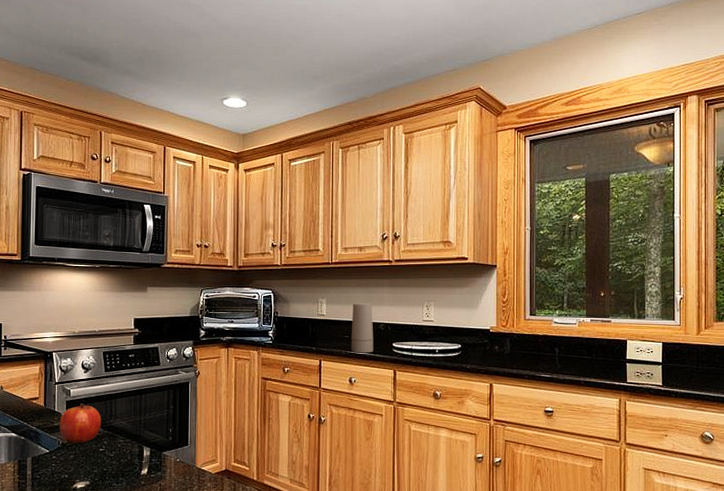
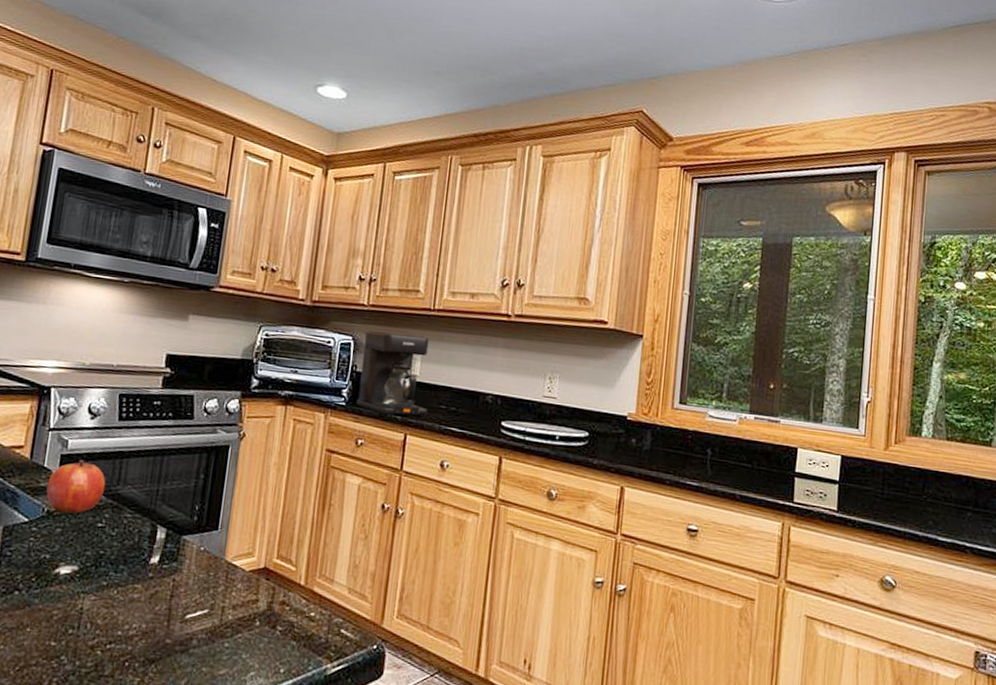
coffee maker: none [280,284,335,348] -> present [356,330,429,417]
canister: present [351,303,374,353] -> none [447,364,480,431]

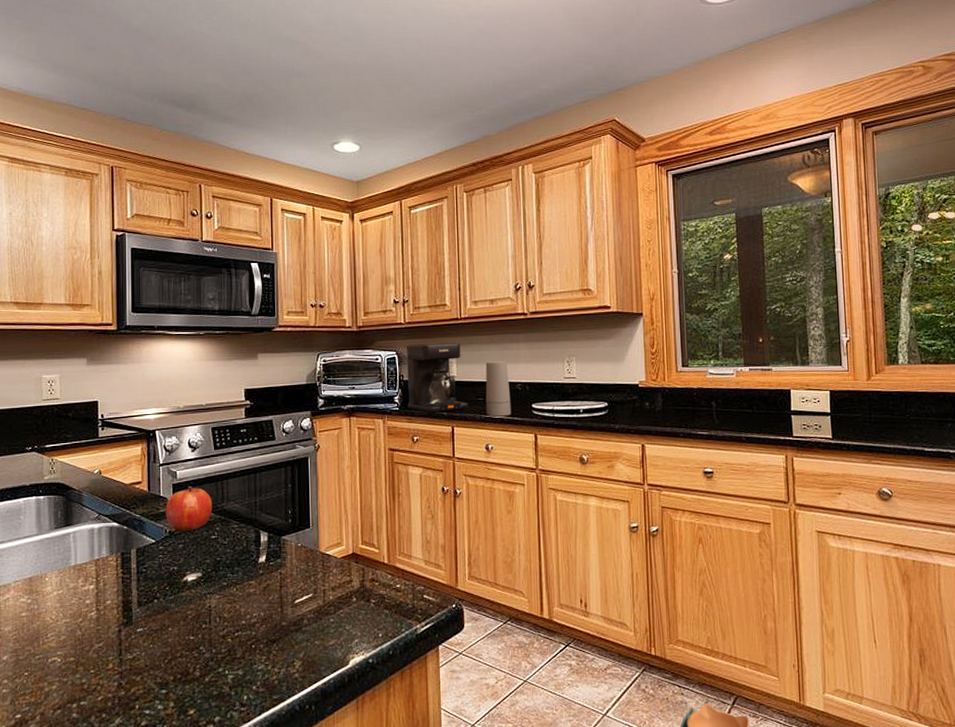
canister: none [447,364,480,431] -> present [485,361,511,417]

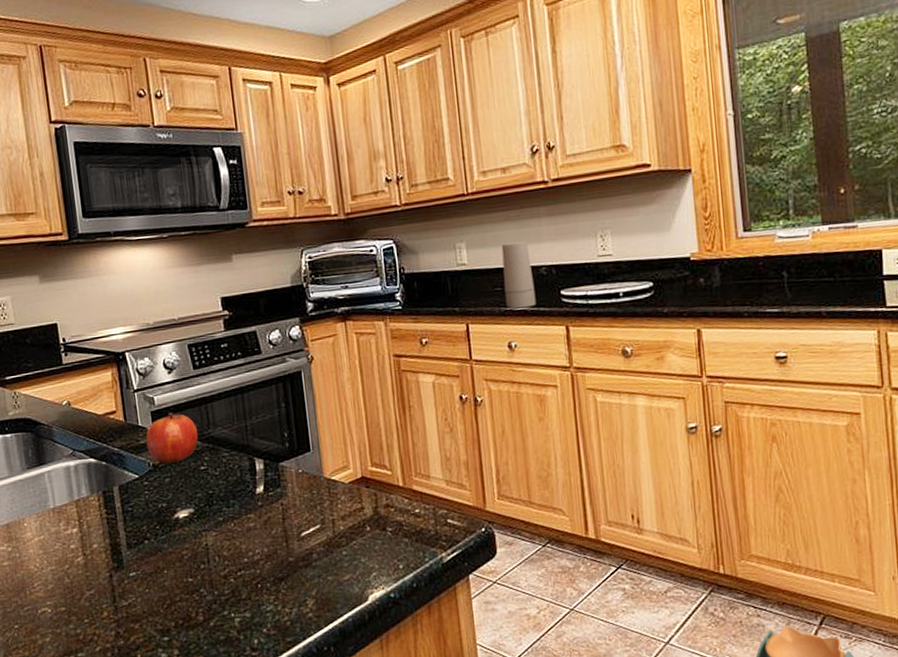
coffee maker: present [407,342,469,414] -> none [405,223,484,311]

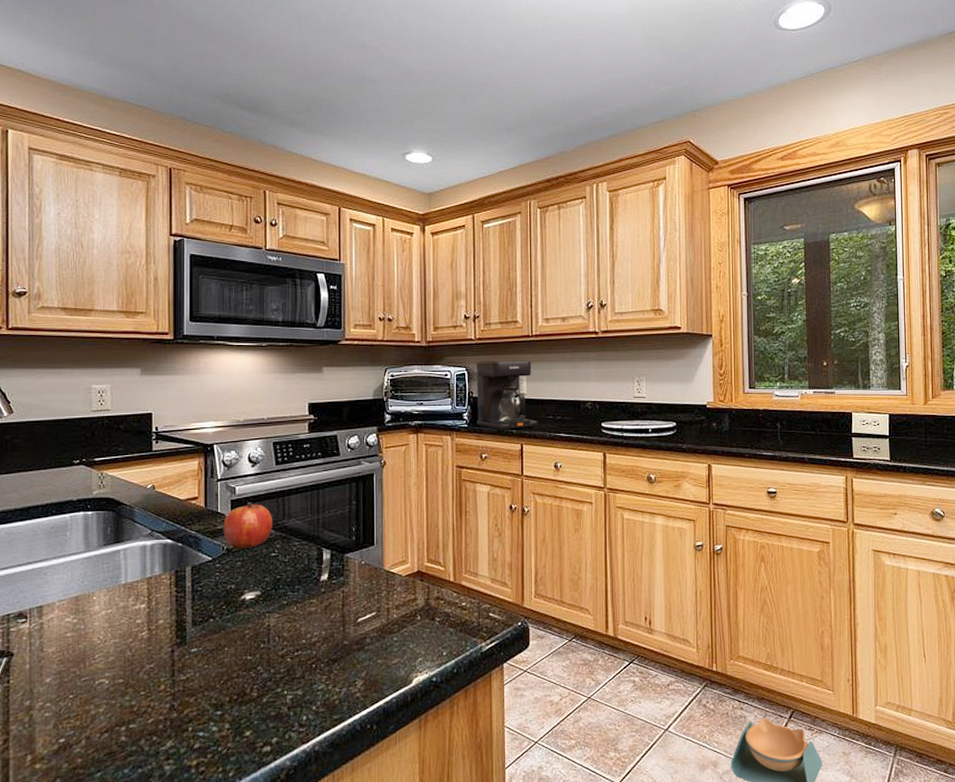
coffee maker: none [405,223,484,311] -> present [476,359,538,432]
canister: present [501,241,537,309] -> none [555,379,581,435]

